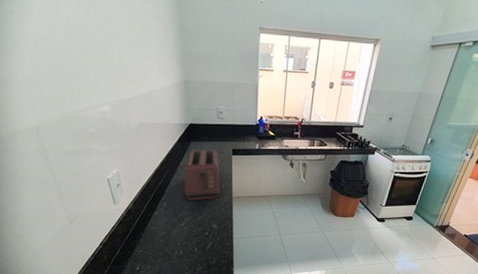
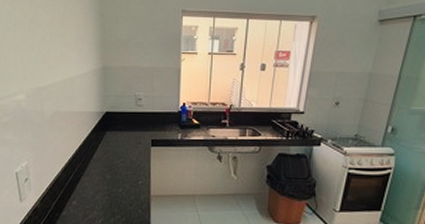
toaster: present [185,149,220,201] -> none [97,140,137,200]

